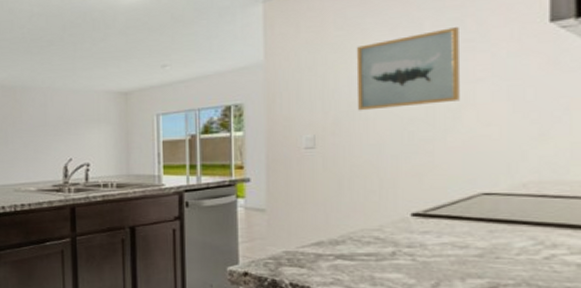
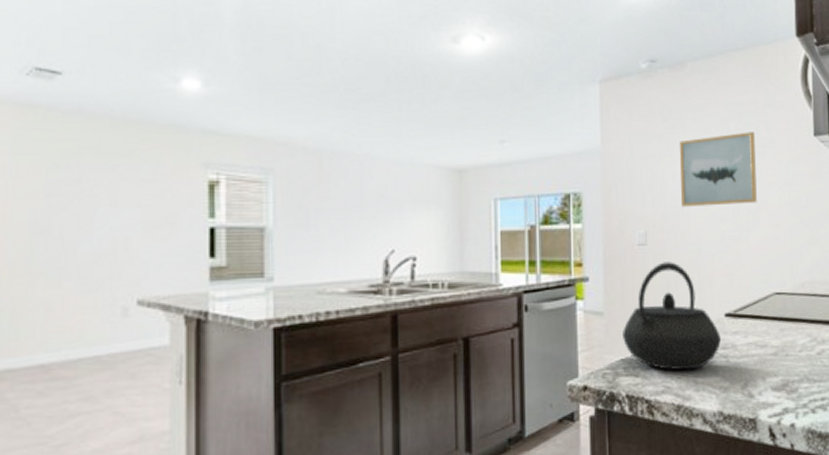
kettle: none [287,163,405,265] -> present [623,262,721,371]

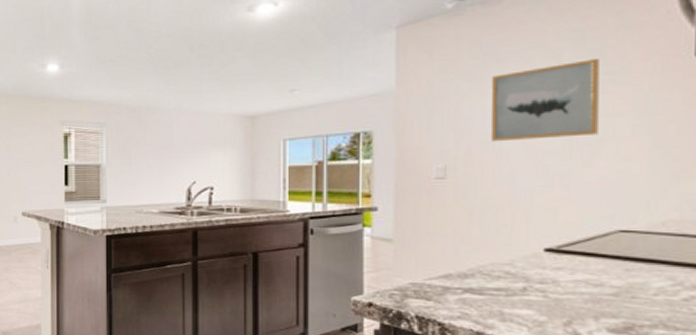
kettle: present [623,262,721,371] -> none [414,195,537,300]

